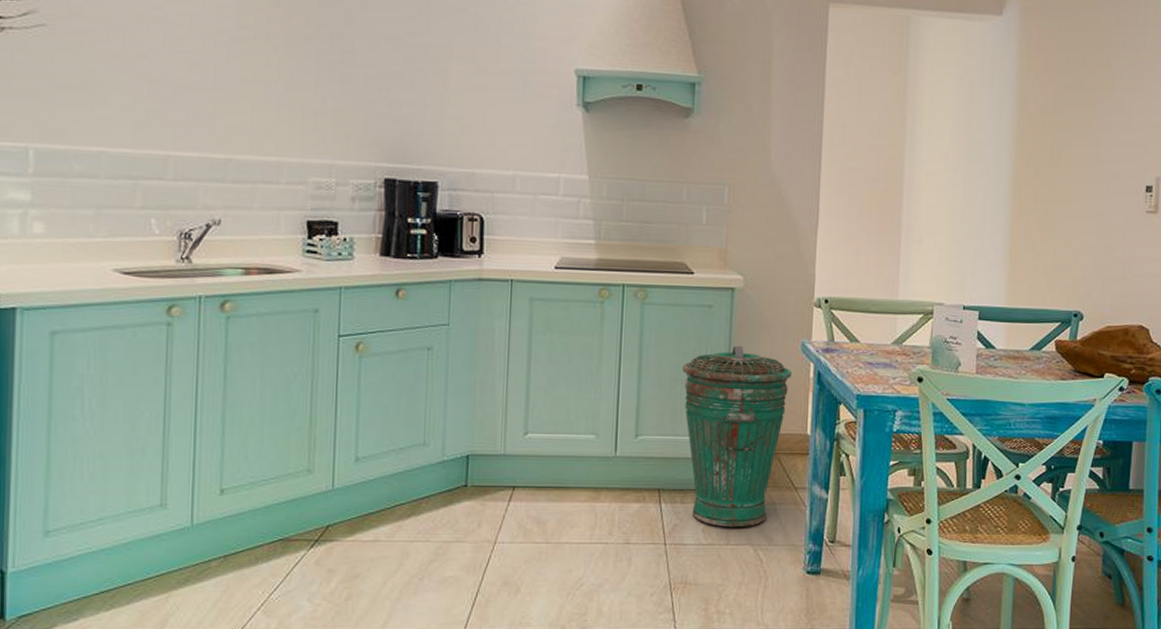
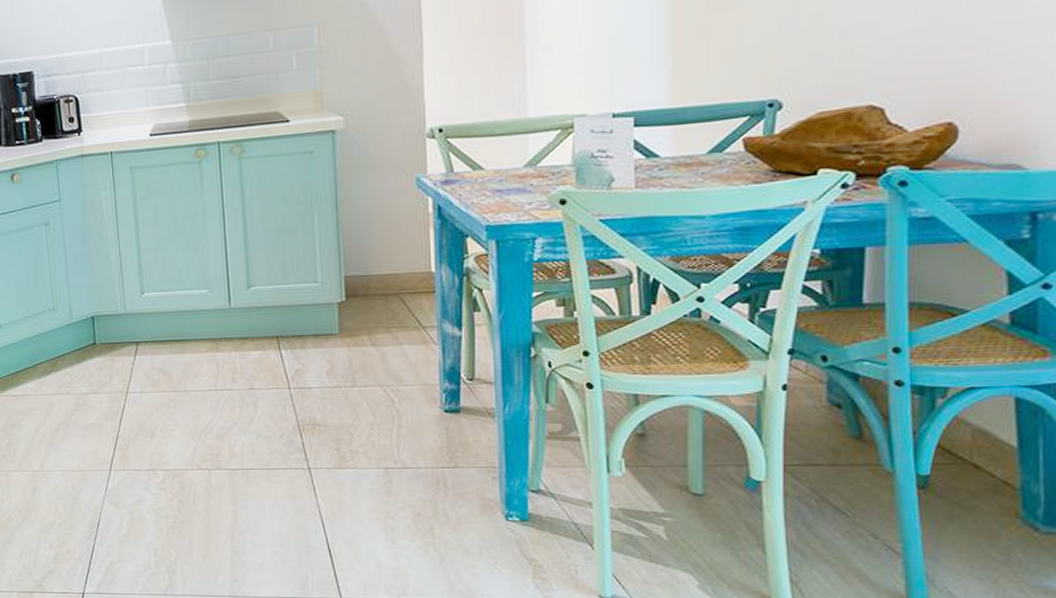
trash can: present [682,346,792,527] -> none [288,189,408,370]

